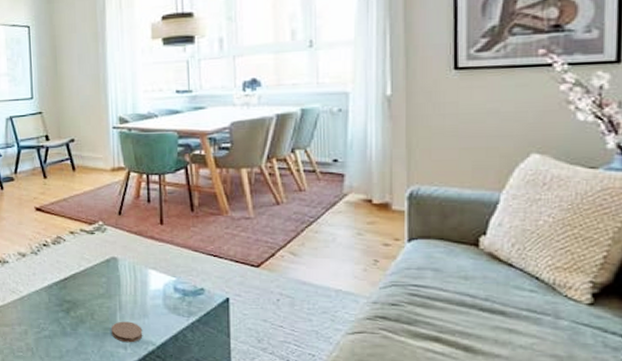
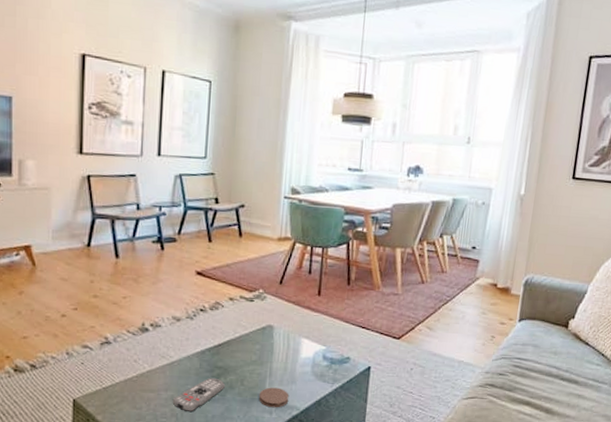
remote control: none [26,311,75,347] -> present [172,377,225,413]

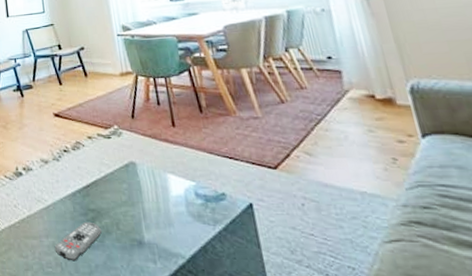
coaster: present [258,387,289,408] -> none [137,231,171,256]

